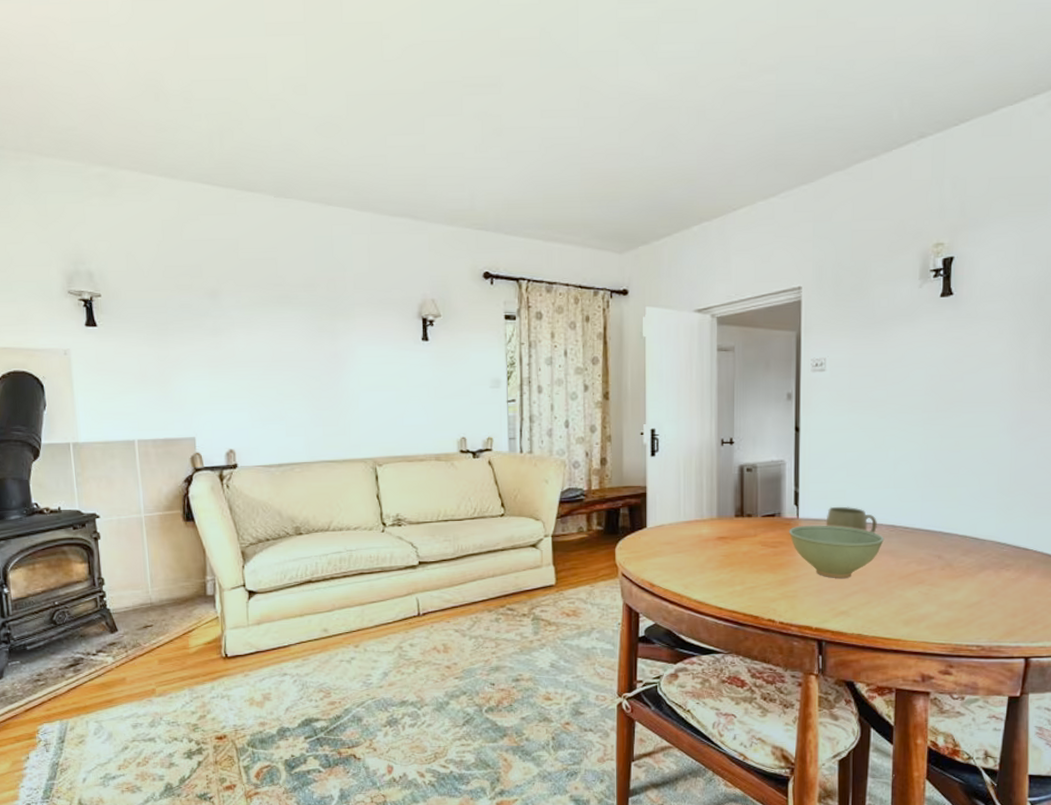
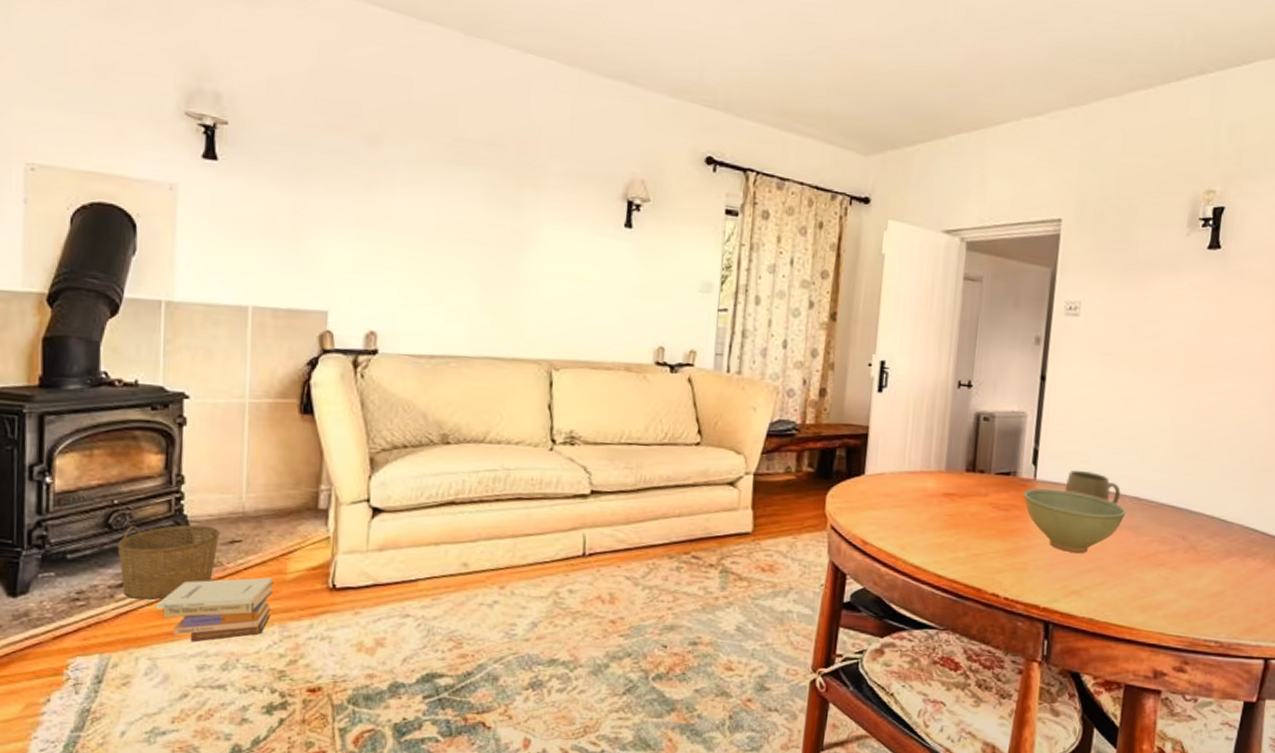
basket: none [62,616,136,676] -> present [117,525,220,600]
books: none [95,653,181,707] -> present [155,577,274,642]

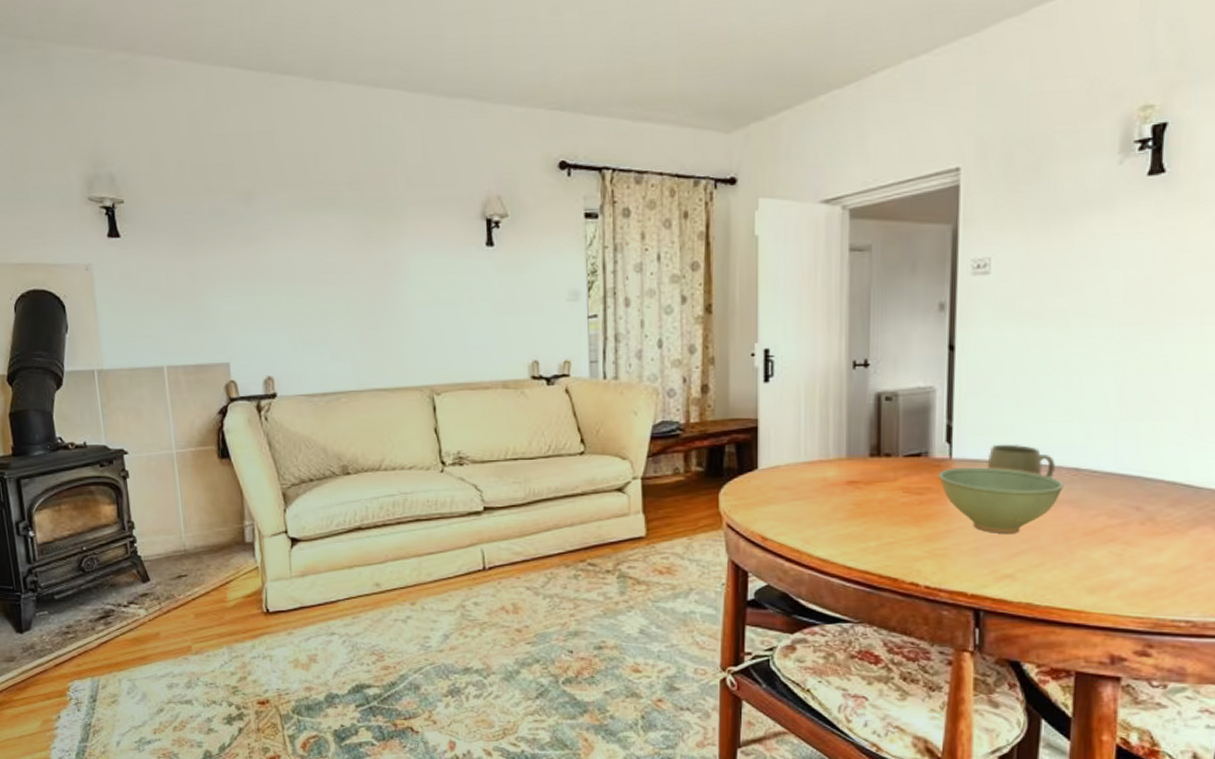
basket: present [117,525,220,600] -> none [91,564,169,630]
books: present [155,577,274,642] -> none [127,606,219,665]

